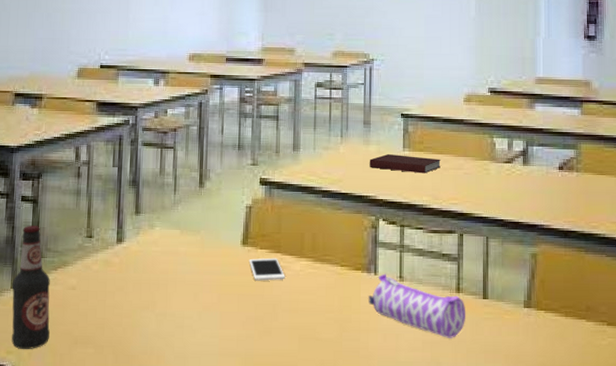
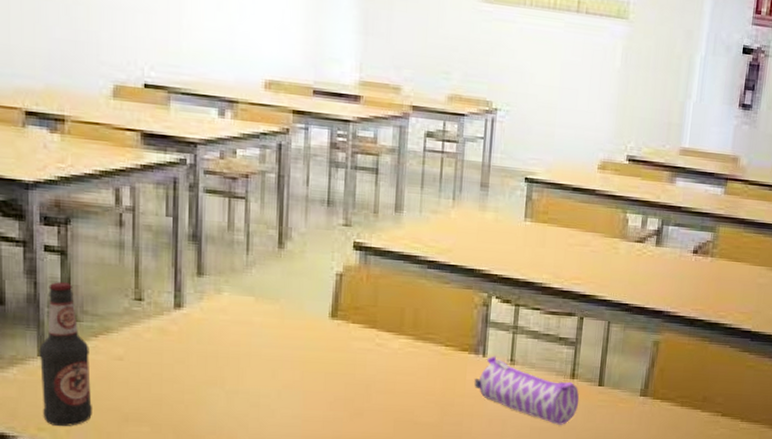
cell phone: present [249,258,285,281] -> none [338,333,381,359]
notebook: present [369,153,441,174] -> none [484,223,566,249]

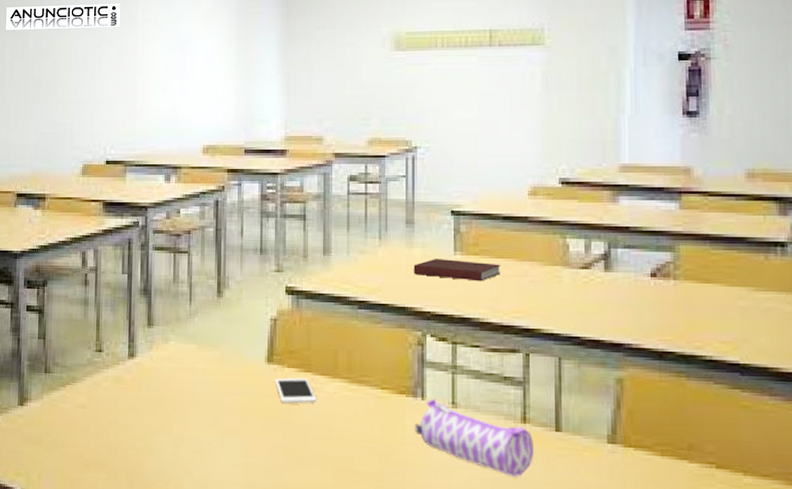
bottle: present [39,281,92,427] -> none [19,337,59,473]
cell phone: none [338,333,381,359] -> present [275,377,317,404]
notebook: none [484,223,566,249] -> present [413,258,500,282]

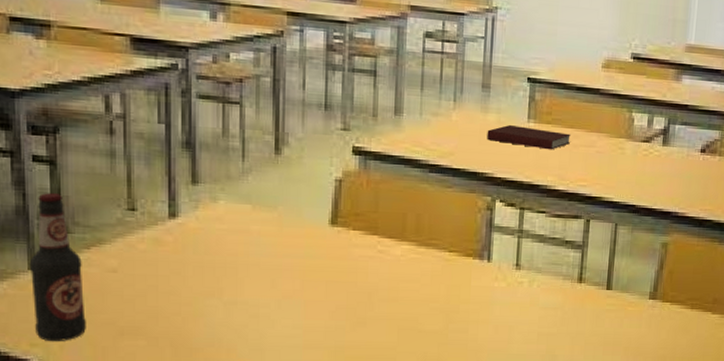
bottle: none [19,337,59,473] -> present [29,192,86,342]
cell phone: present [275,377,317,404] -> none [339,240,383,266]
pencil case: present [415,398,535,477] -> none [479,261,588,330]

